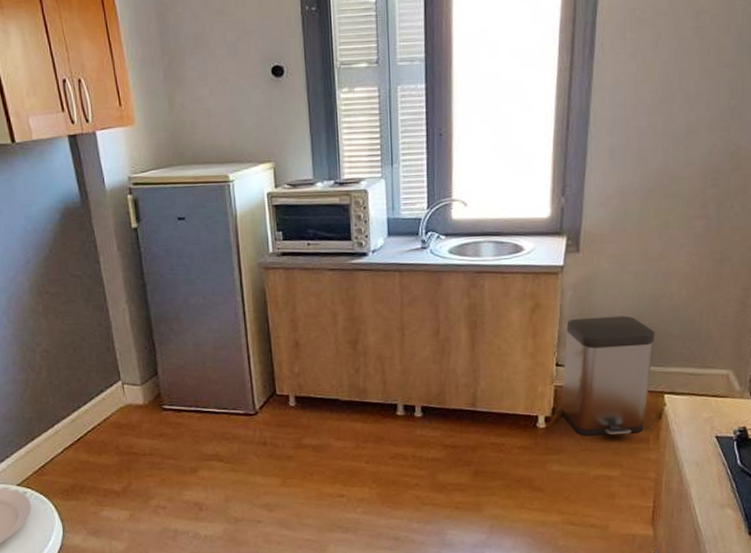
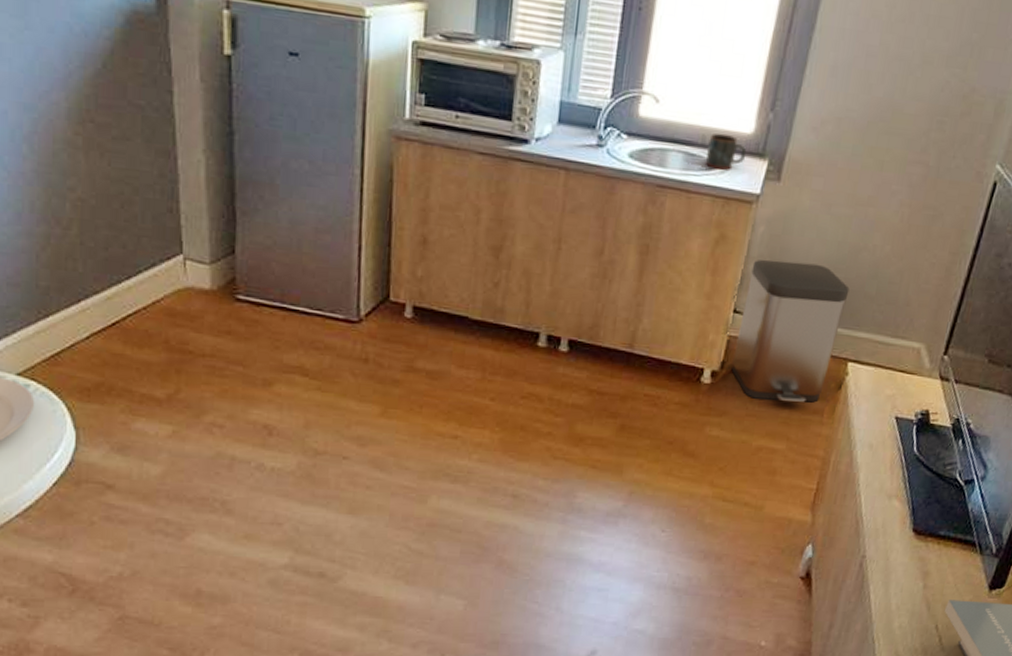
mug: none [512,222,546,251] -> present [705,133,746,170]

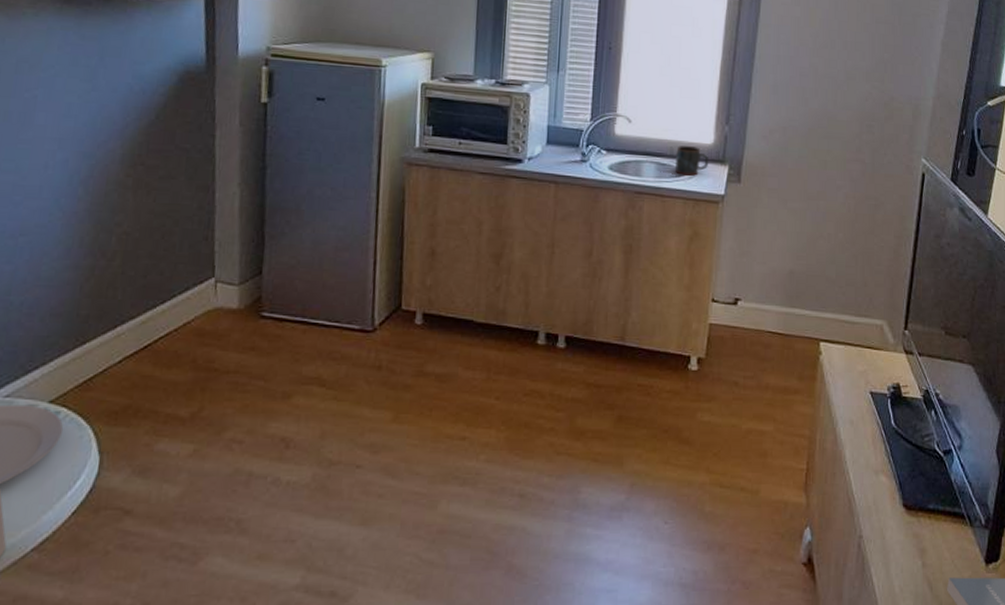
pedal bin: present [731,260,850,403] -> none [715,252,812,384]

